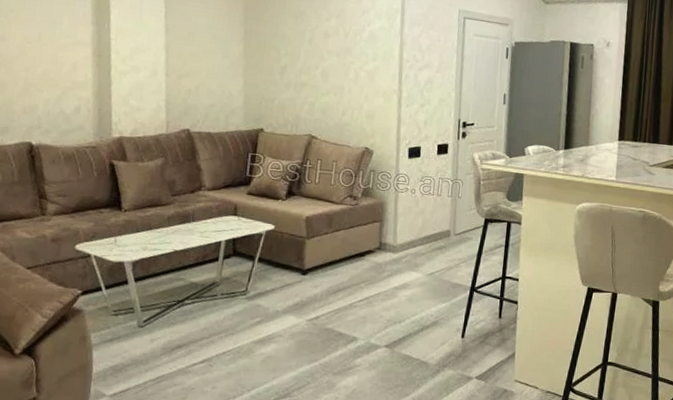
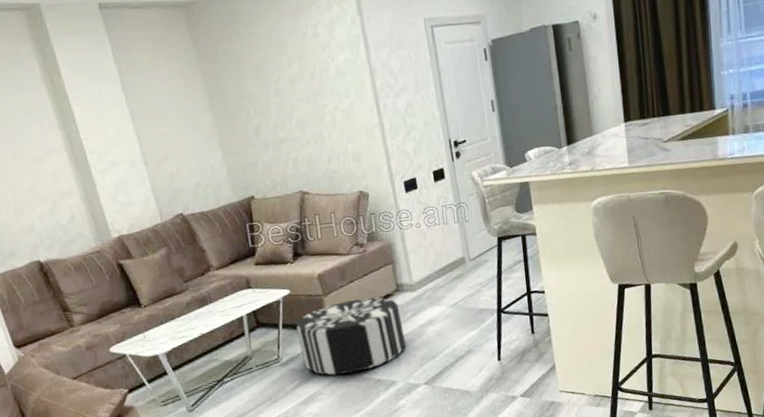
pouf: none [270,248,378,321] -> present [296,297,406,375]

